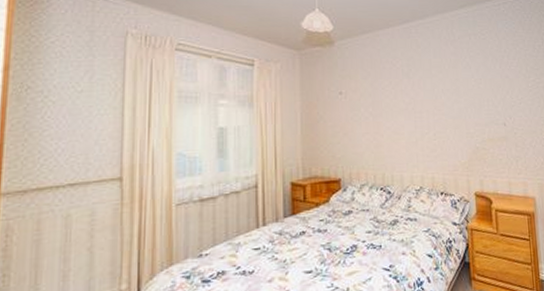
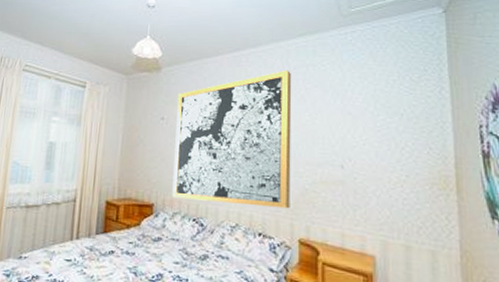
wall art: none [354,39,466,171] -> present [172,69,292,209]

